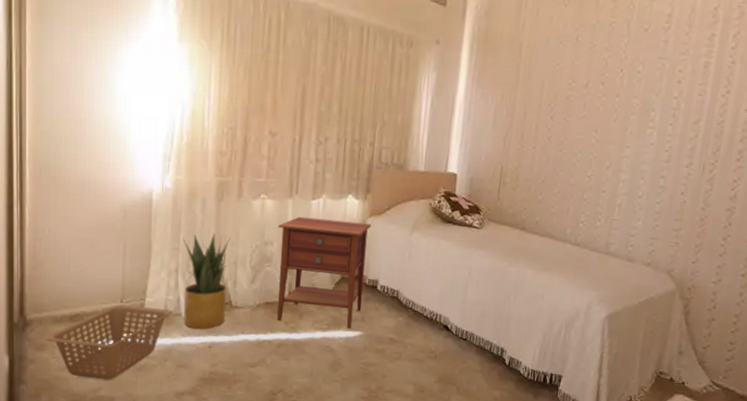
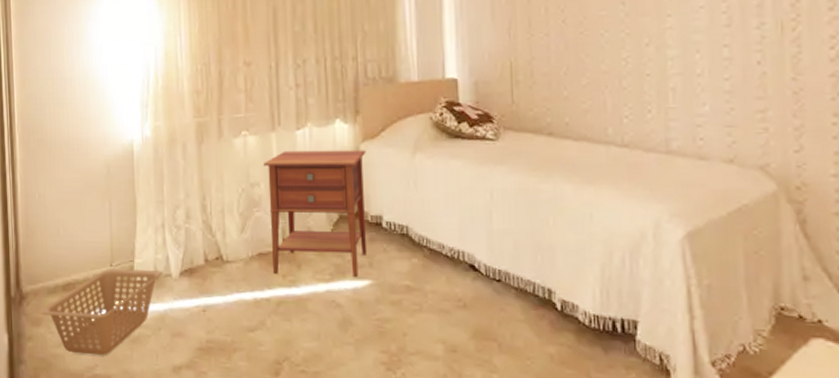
planter: present [182,233,231,330] -> none [166,180,218,291]

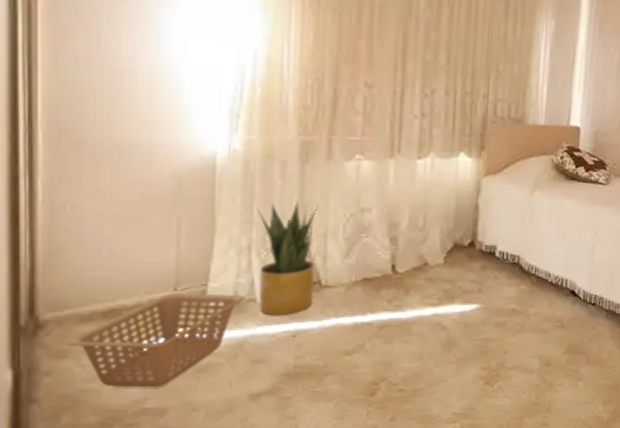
planter: none [166,180,218,291] -> present [256,201,319,316]
nightstand: present [264,150,368,277] -> none [378,178,488,301]

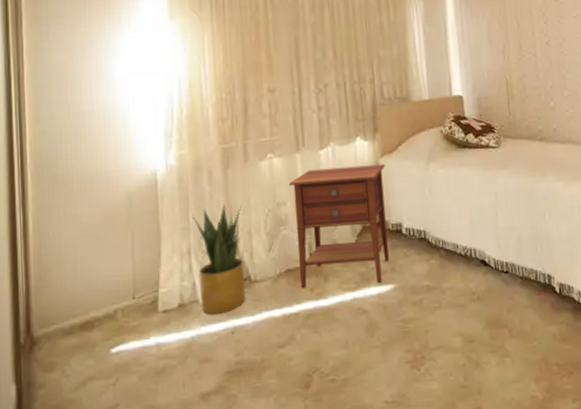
laundry basket: present [65,293,246,387] -> none [53,298,190,395]
nightstand: none [378,178,488,301] -> present [289,164,390,288]

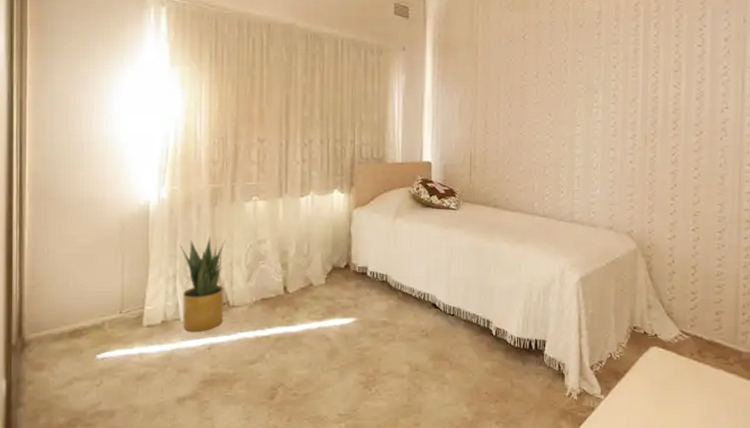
nightstand: present [289,164,390,288] -> none [271,214,358,316]

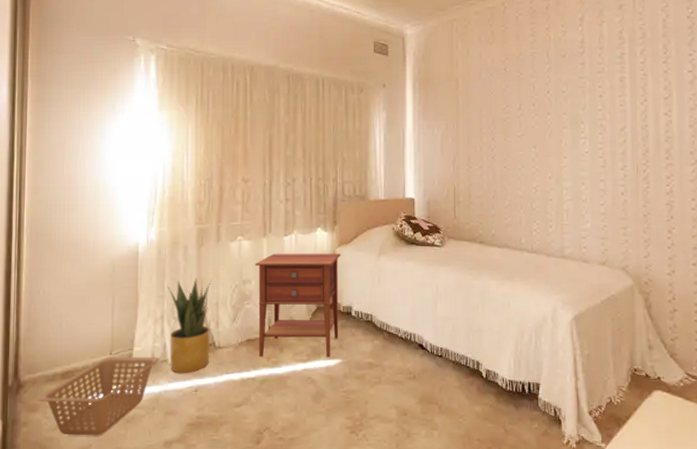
laundry basket: none [43,315,172,393] -> present [36,357,160,435]
nightstand: none [271,214,358,316] -> present [255,253,341,357]

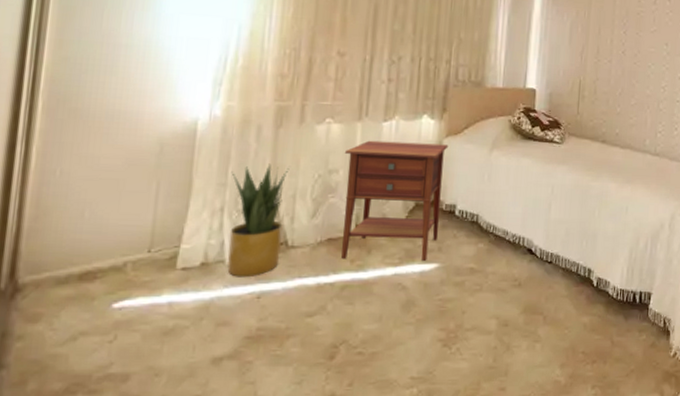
laundry basket: present [36,357,160,435] -> none [39,255,215,351]

